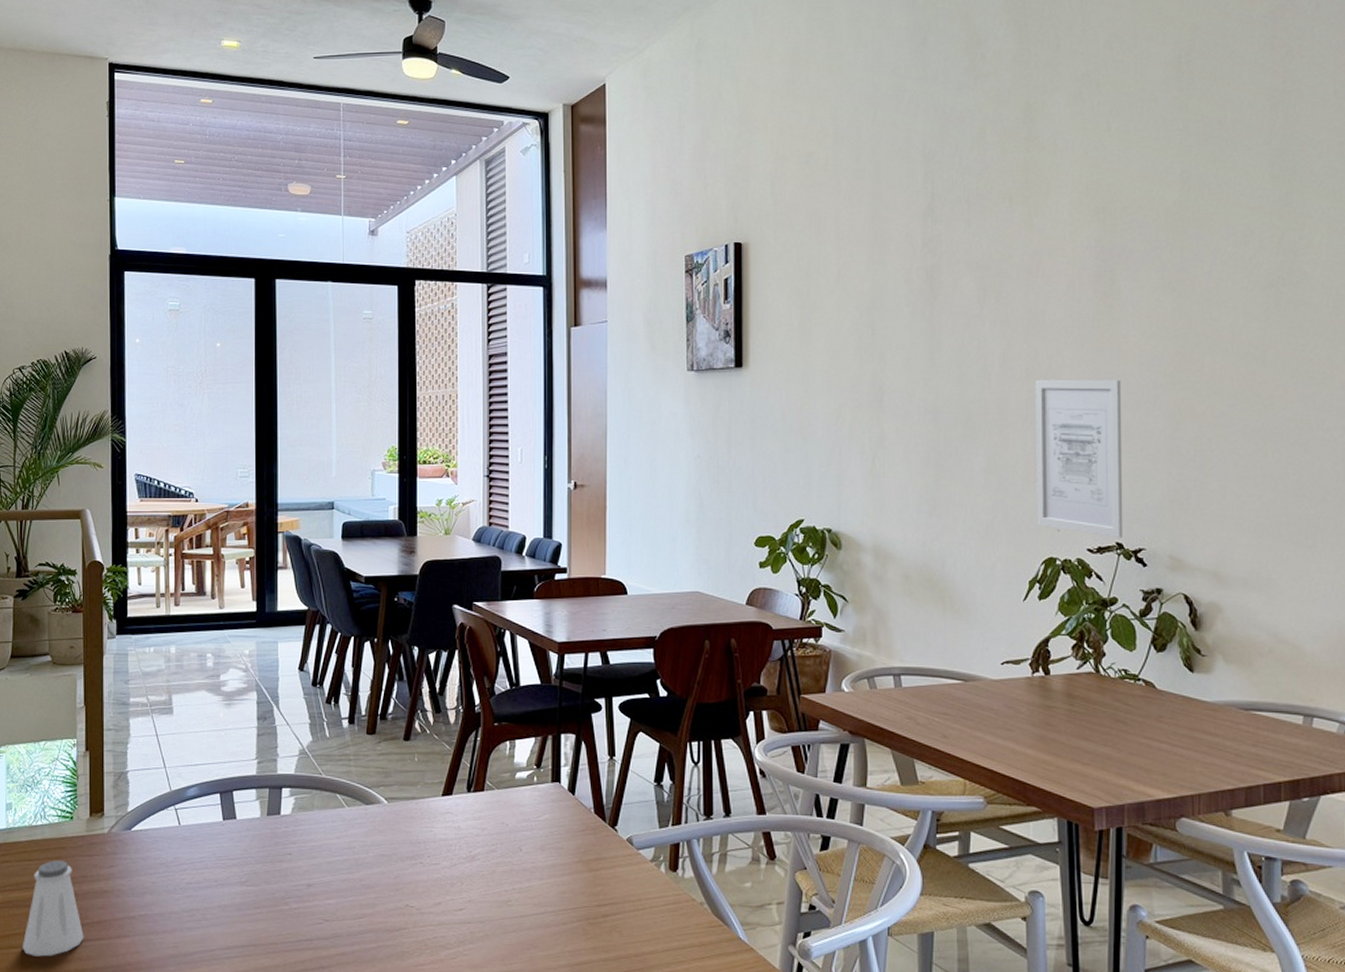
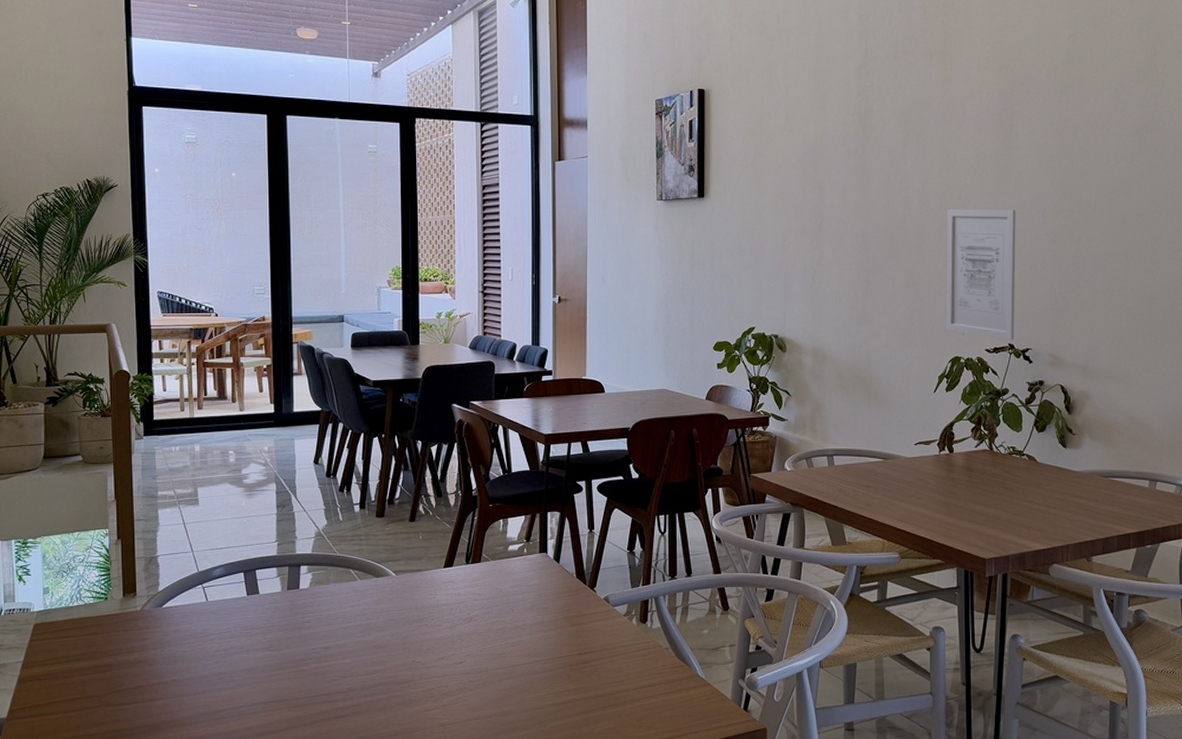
saltshaker: present [22,860,84,957] -> none [62,636,121,721]

